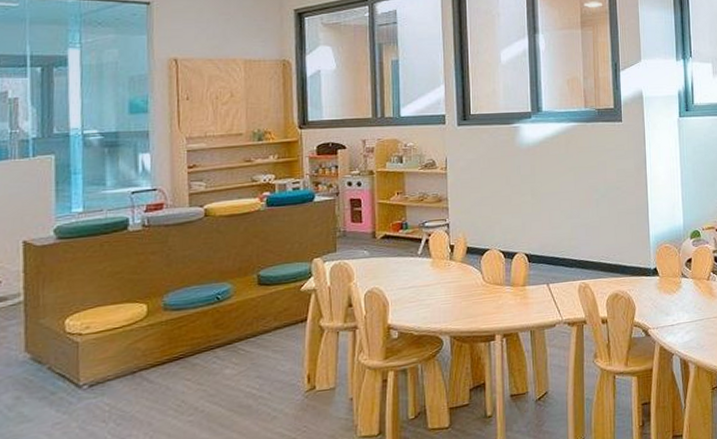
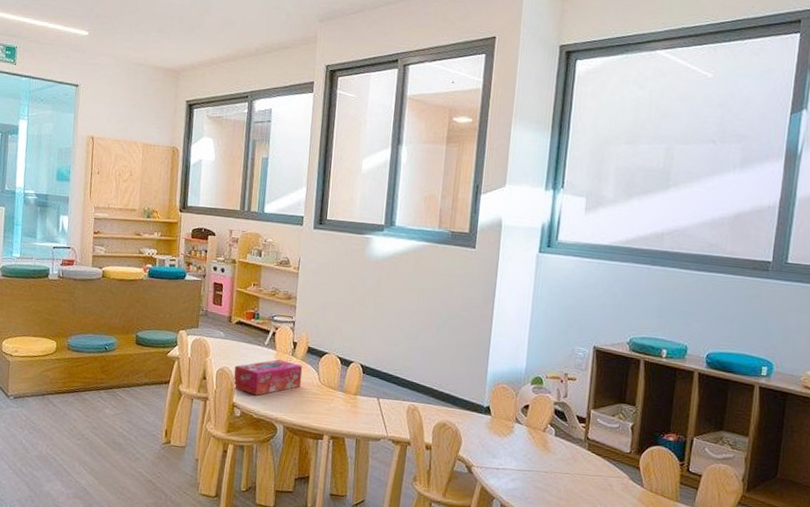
tissue box: none [385,266,464,311] -> present [233,359,303,395]

